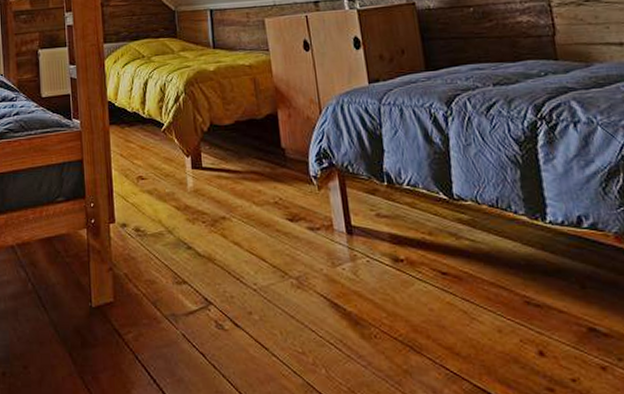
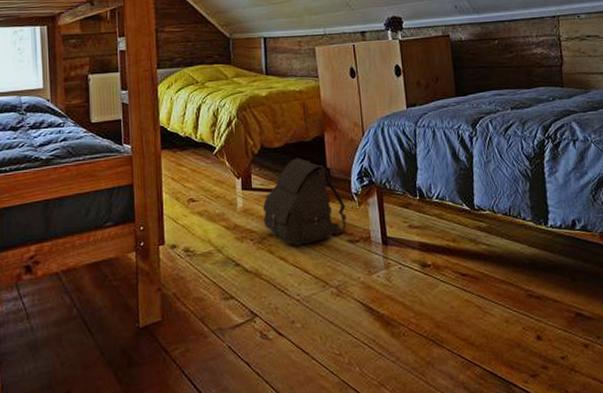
satchel: none [214,136,306,231] -> present [262,158,347,246]

